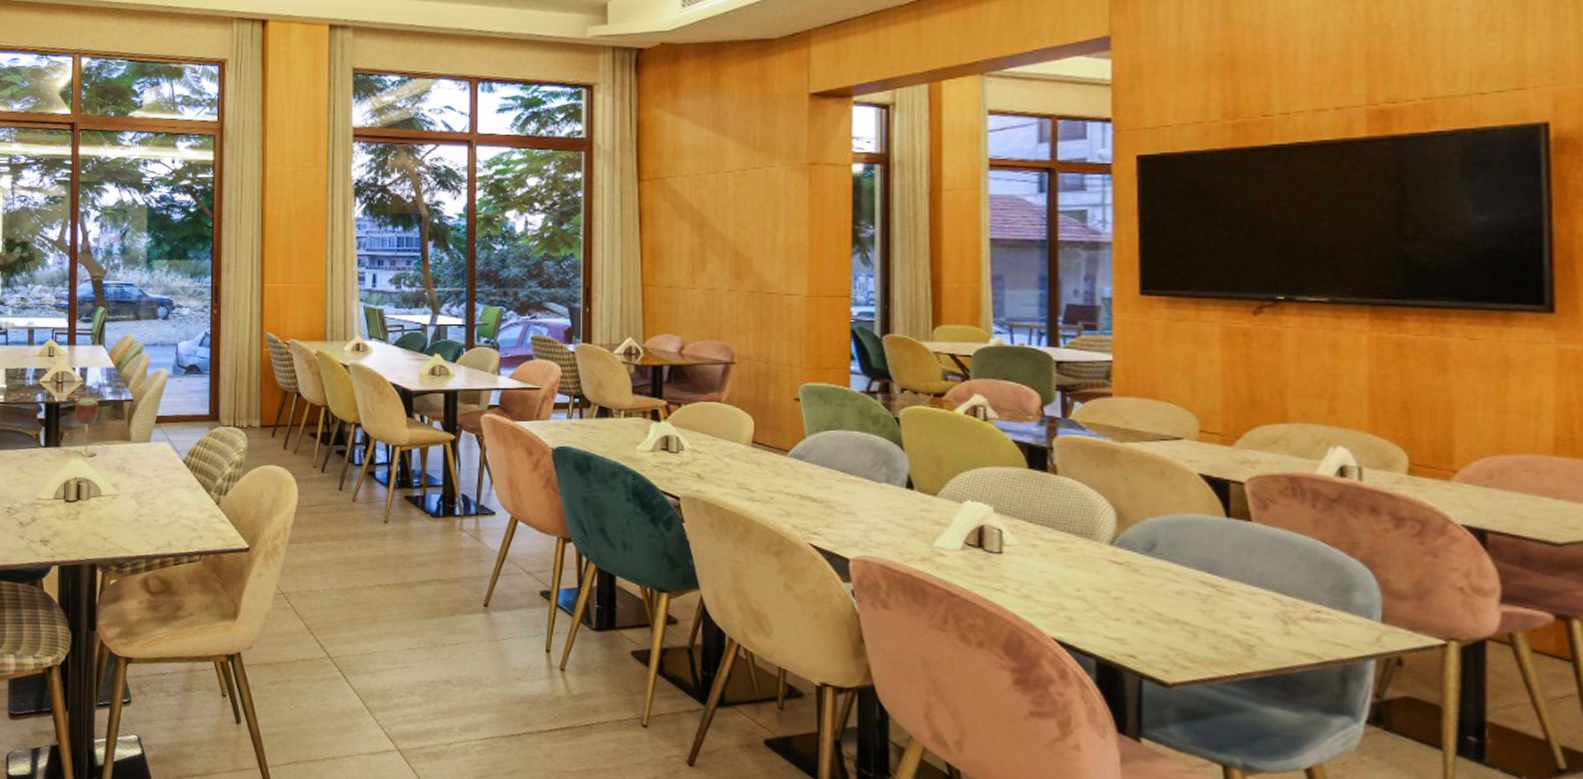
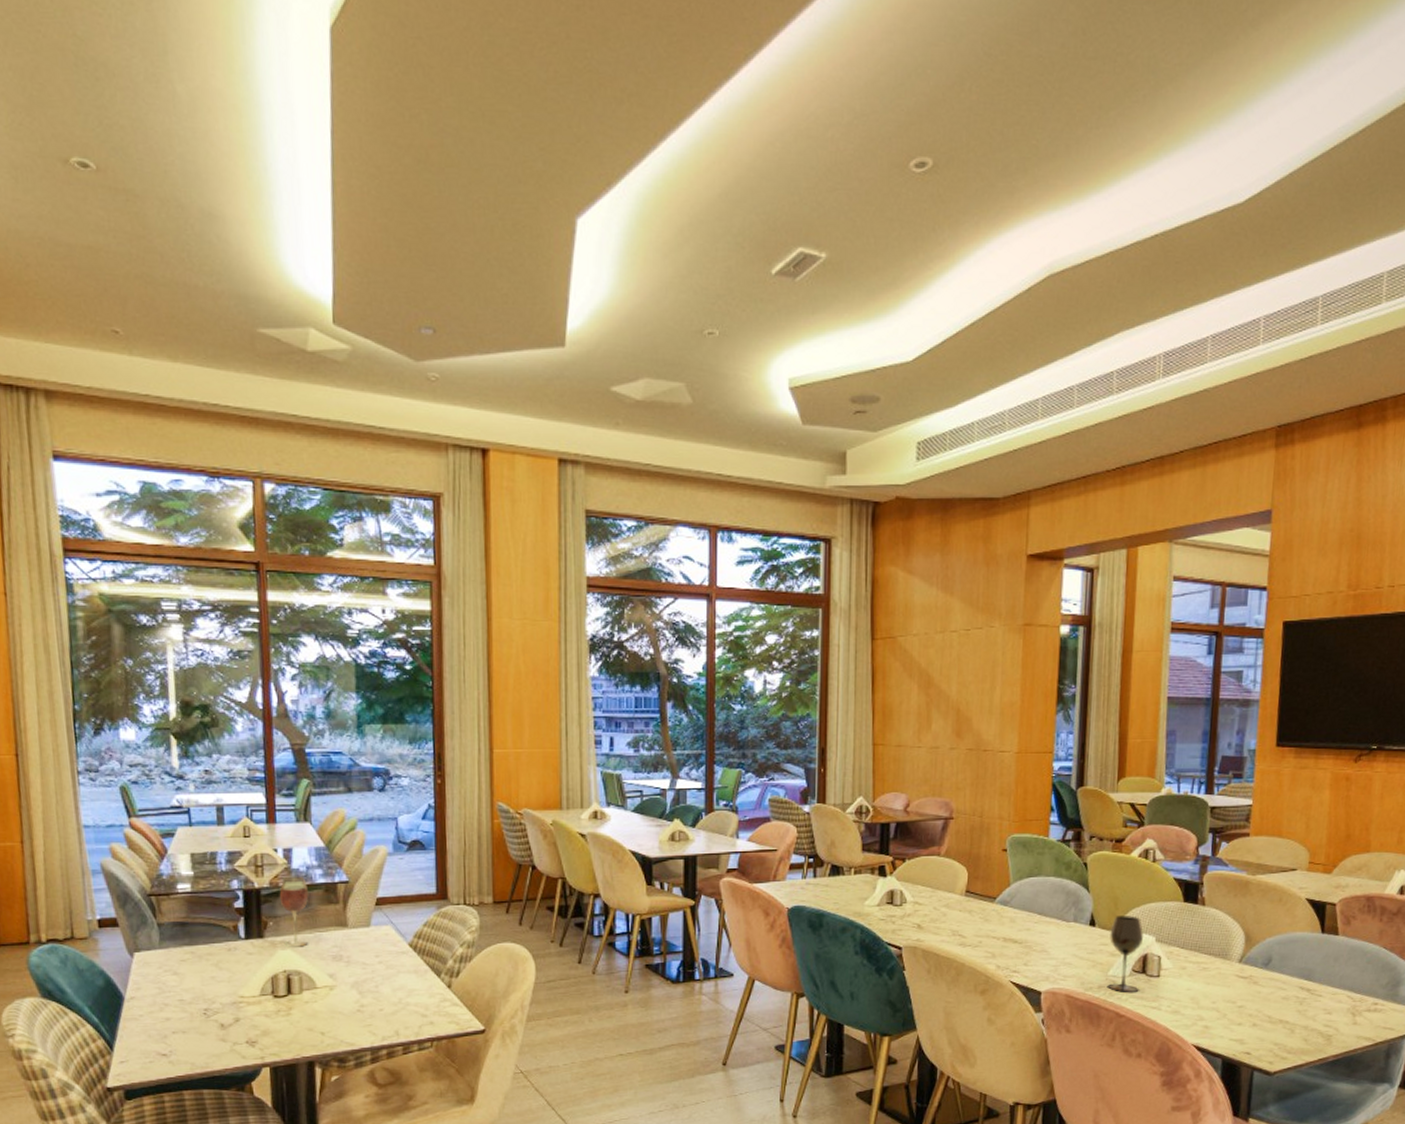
wineglass: none [933,479,977,569] -> present [1107,916,1143,992]

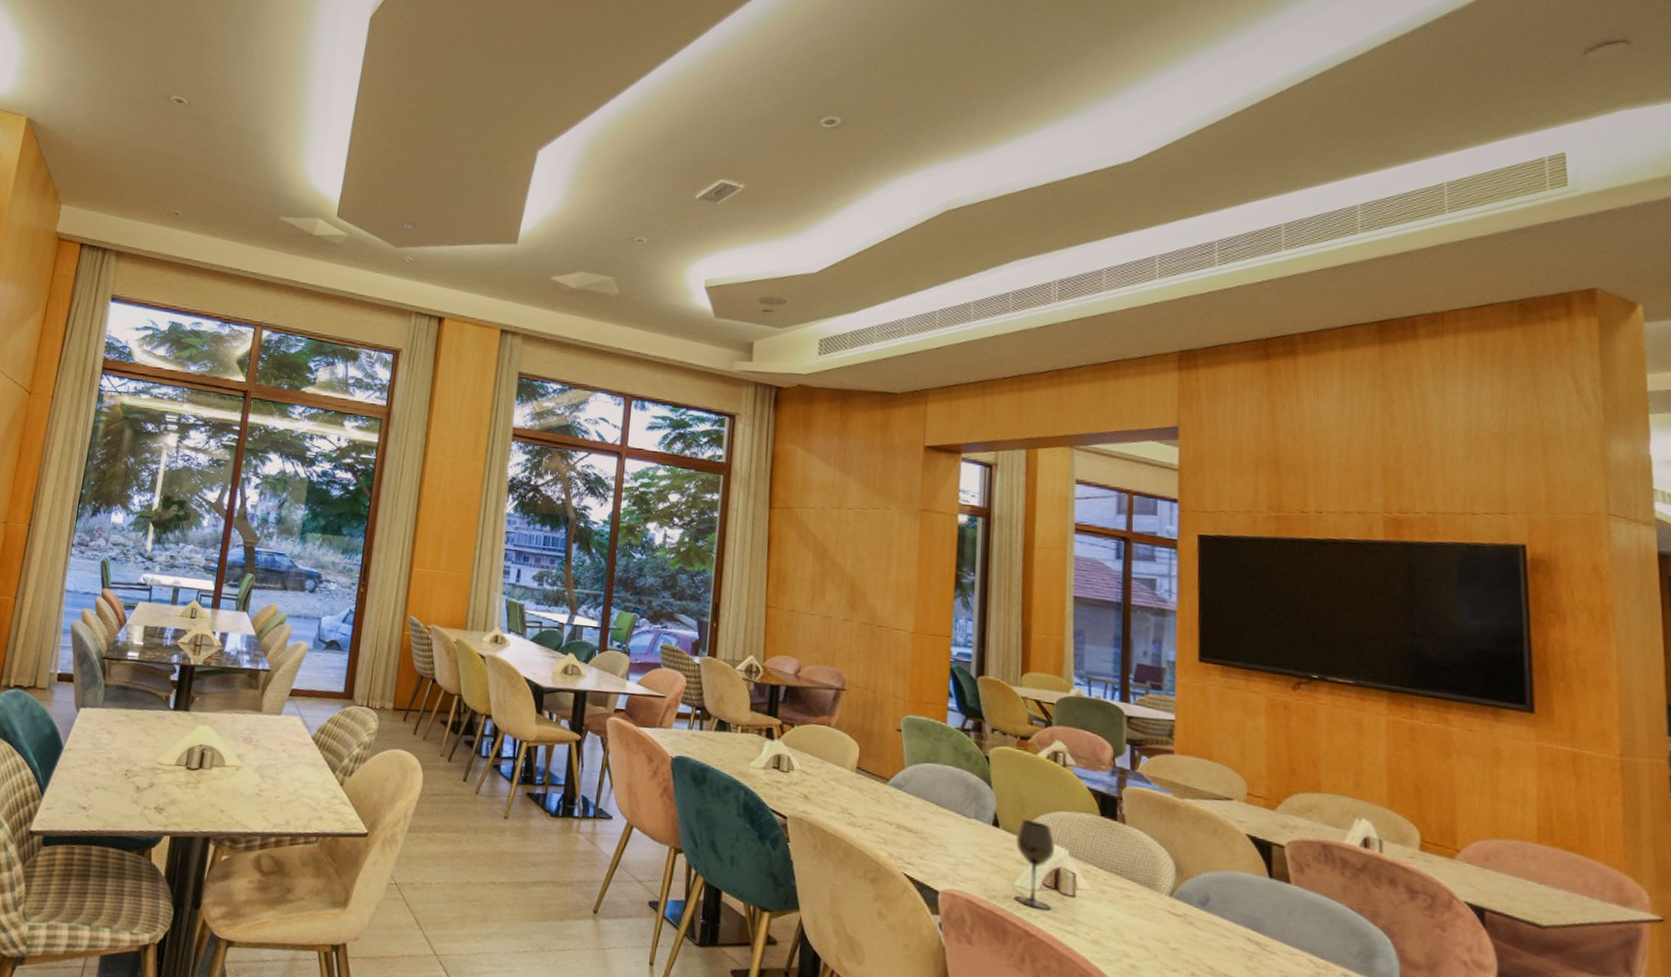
wineglass: present [279,876,309,947] -> none [205,658,235,725]

